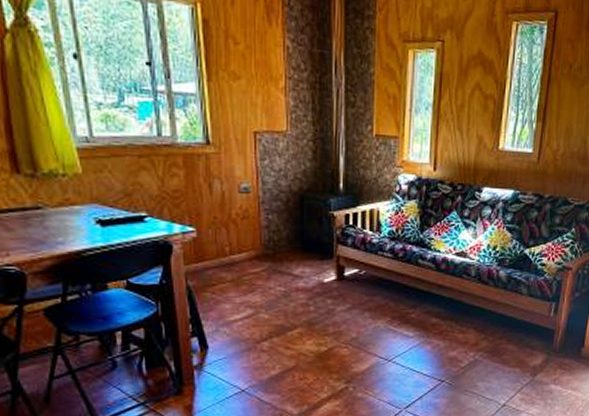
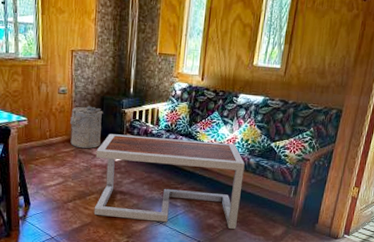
laundry hamper: none [258,208,304,268] -> present [70,105,103,149]
coffee table: none [297,245,493,361] -> present [93,133,245,229]

